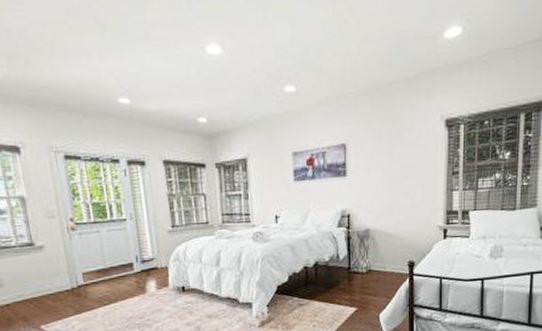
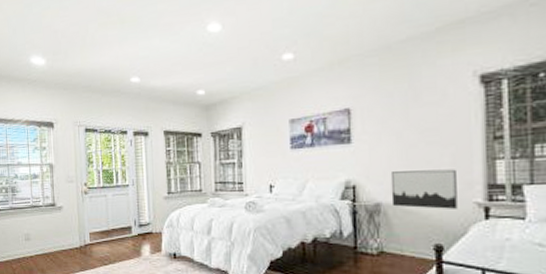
wall art: none [377,199,425,232] -> present [390,169,458,209]

